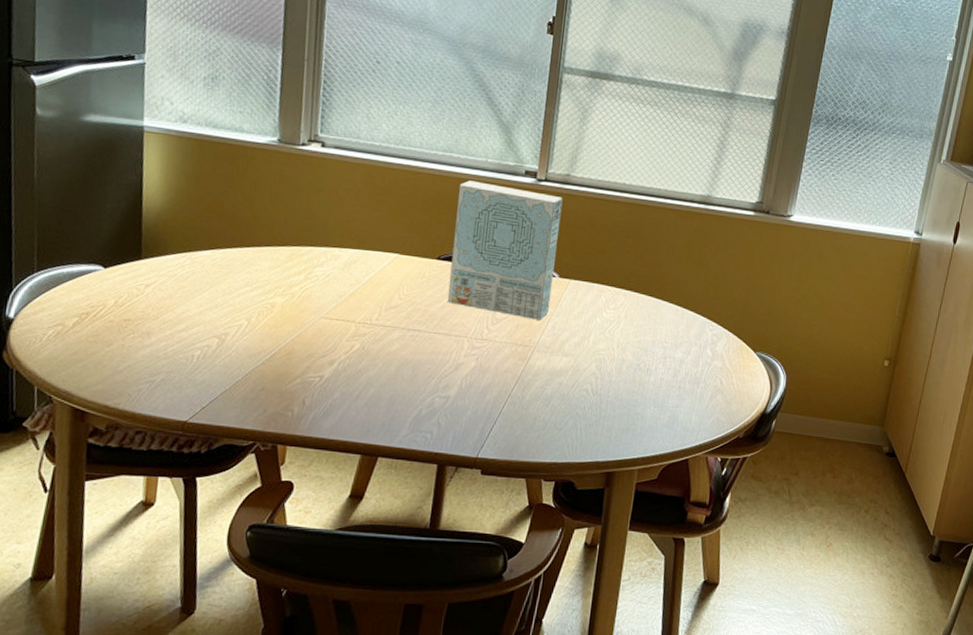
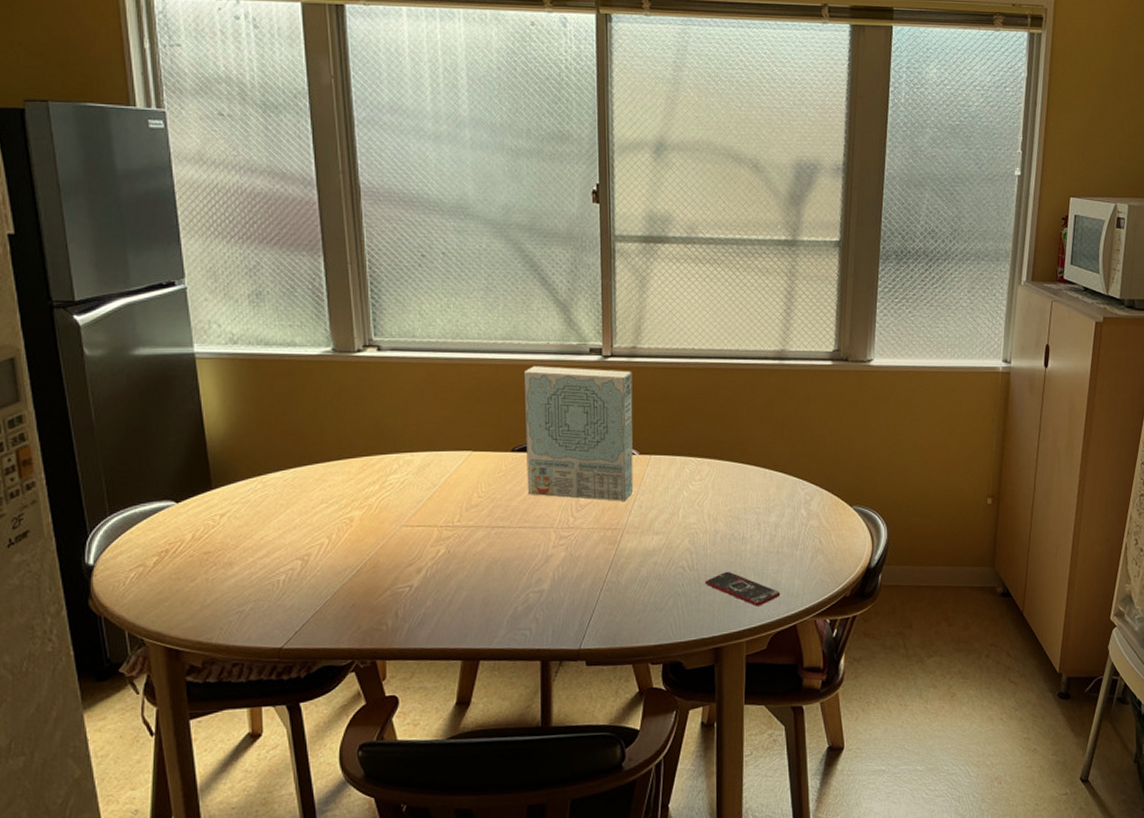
smartphone: none [605,399,678,437] -> present [704,571,781,606]

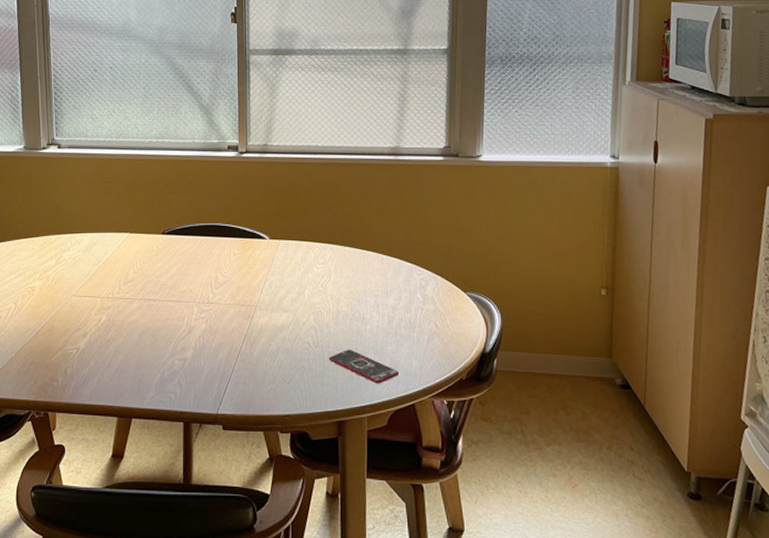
cereal box: present [523,366,634,501] -> none [173,161,265,280]

